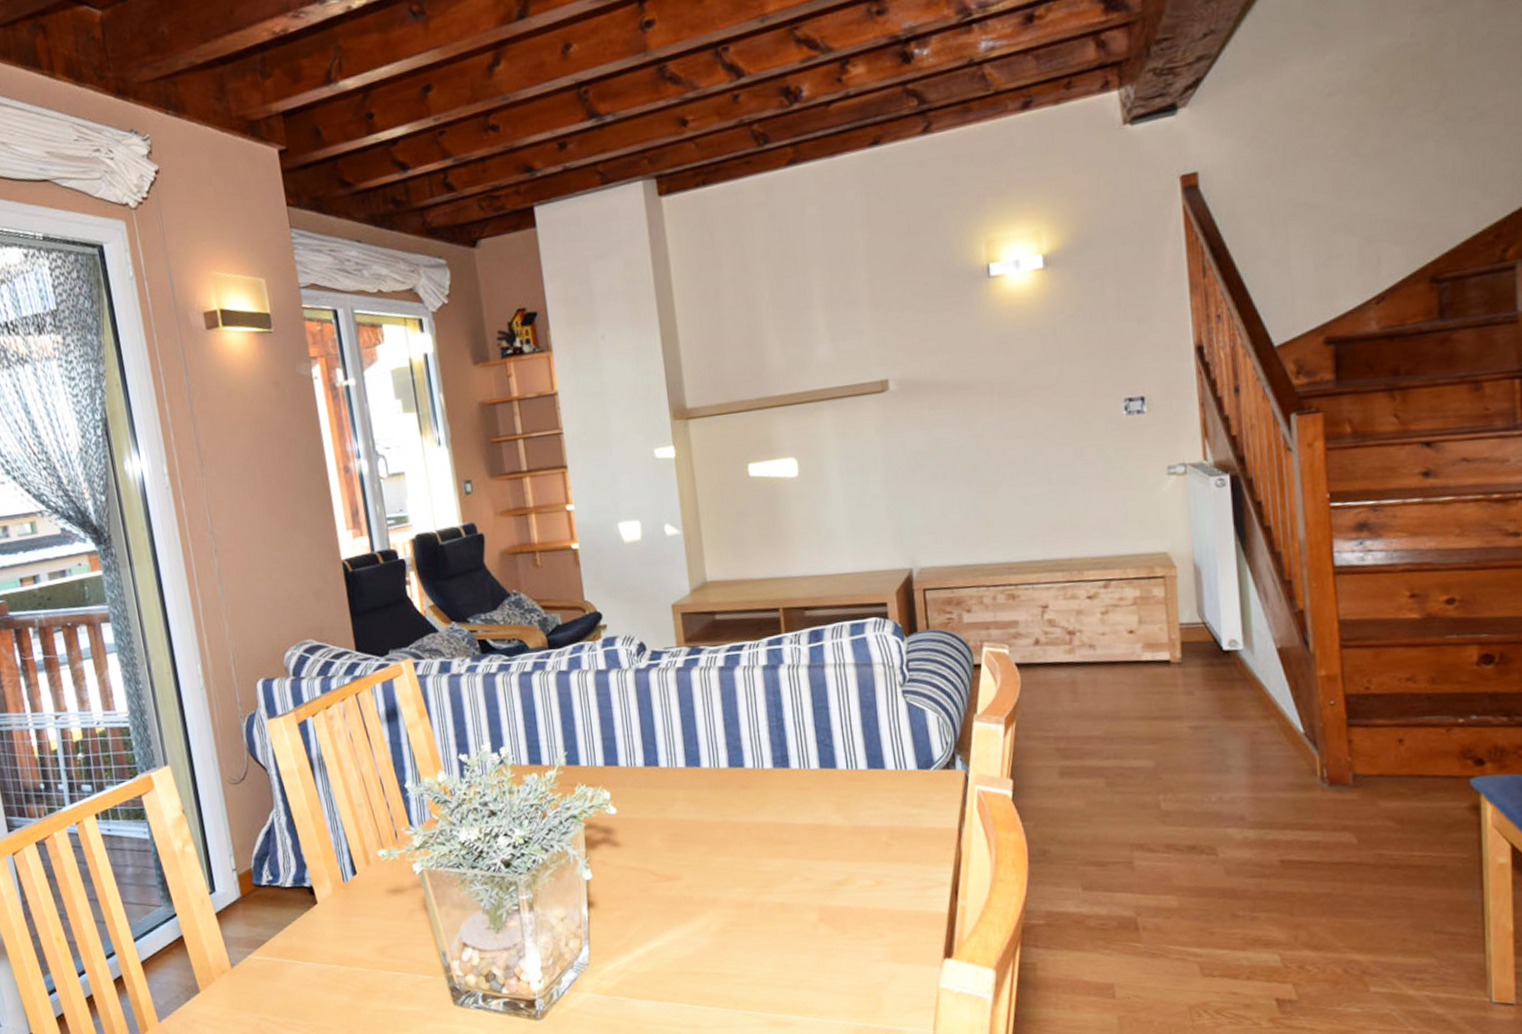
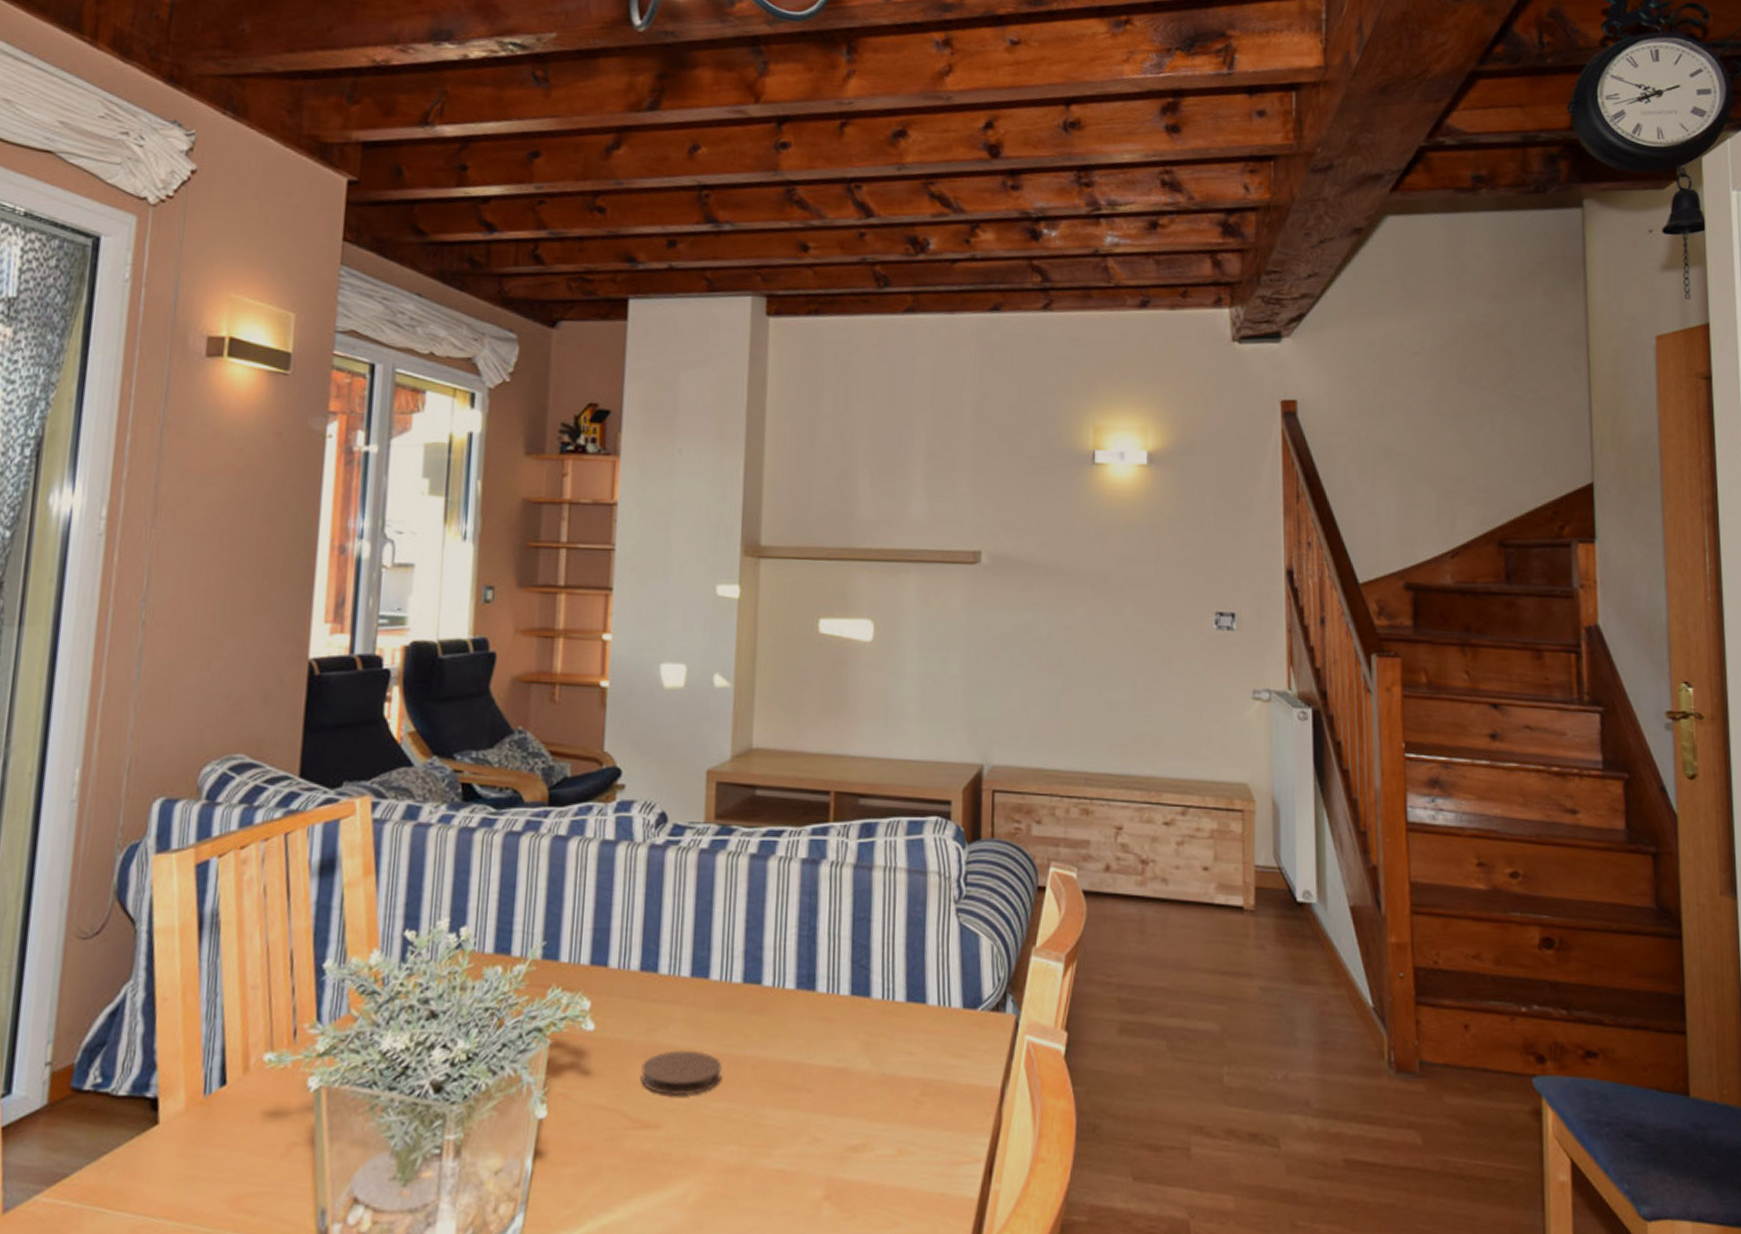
coaster: none [658,821,723,856] -> present [640,1050,722,1097]

